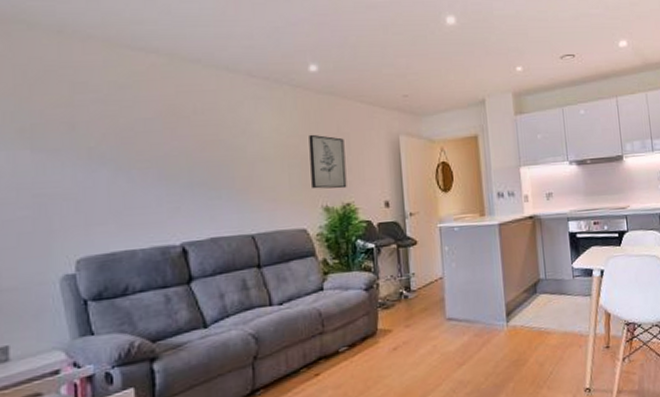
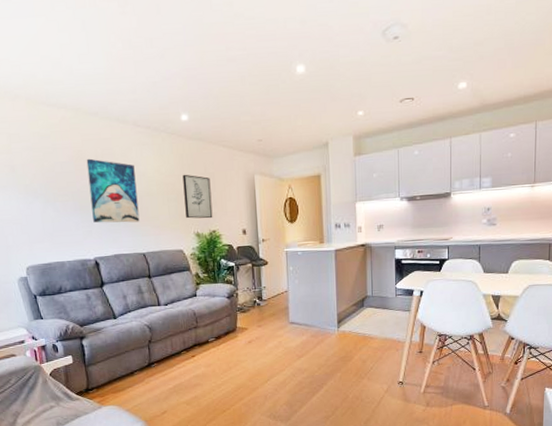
wall art: none [180,114,249,197] -> present [86,158,140,223]

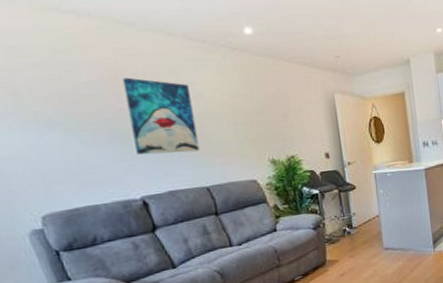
wall art: present [182,174,213,219] -> none [250,94,290,145]

